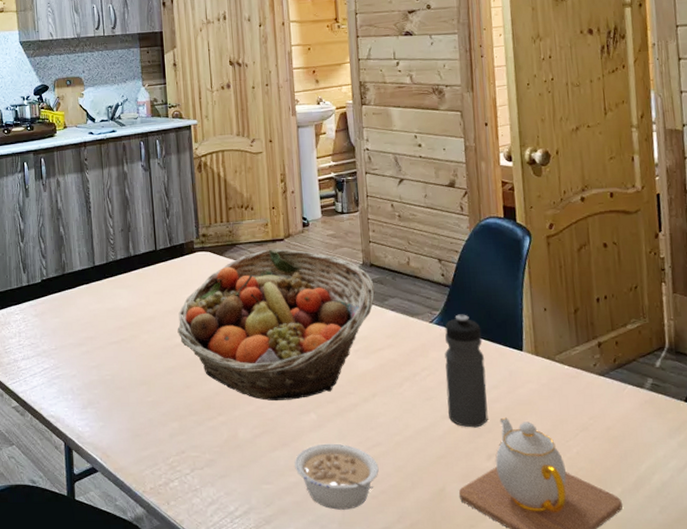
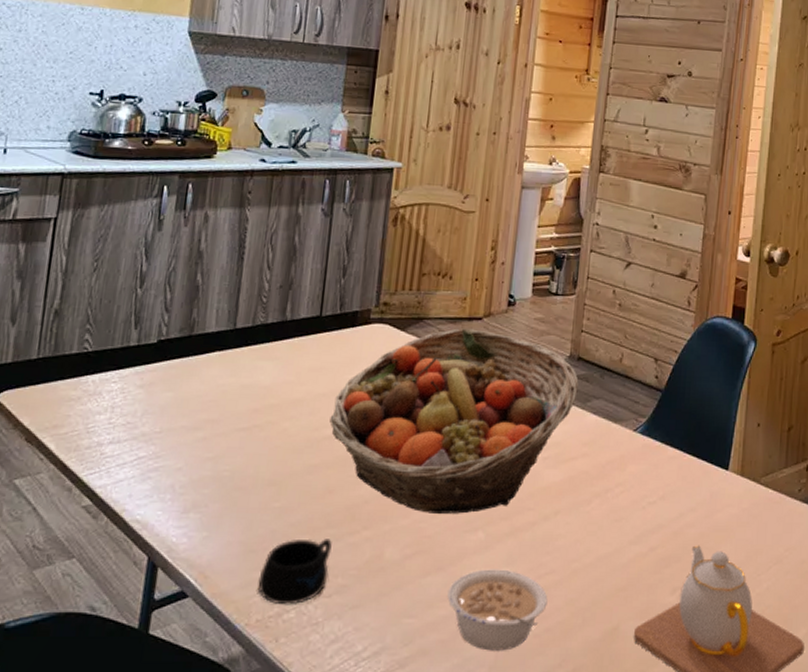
mug: none [146,424,198,476] -> present [258,538,332,605]
water bottle: present [444,314,488,428] -> none [637,423,688,556]

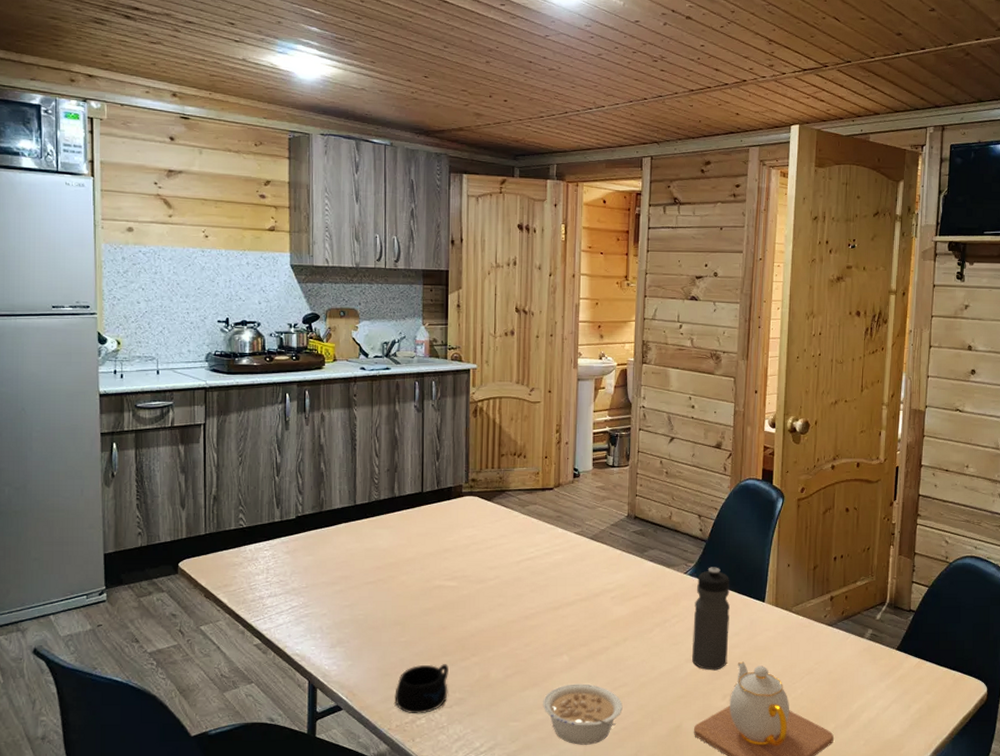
fruit basket: present [329,328,579,514] -> none [438,497,636,643]
water bottle: none [637,423,688,556] -> present [692,567,730,671]

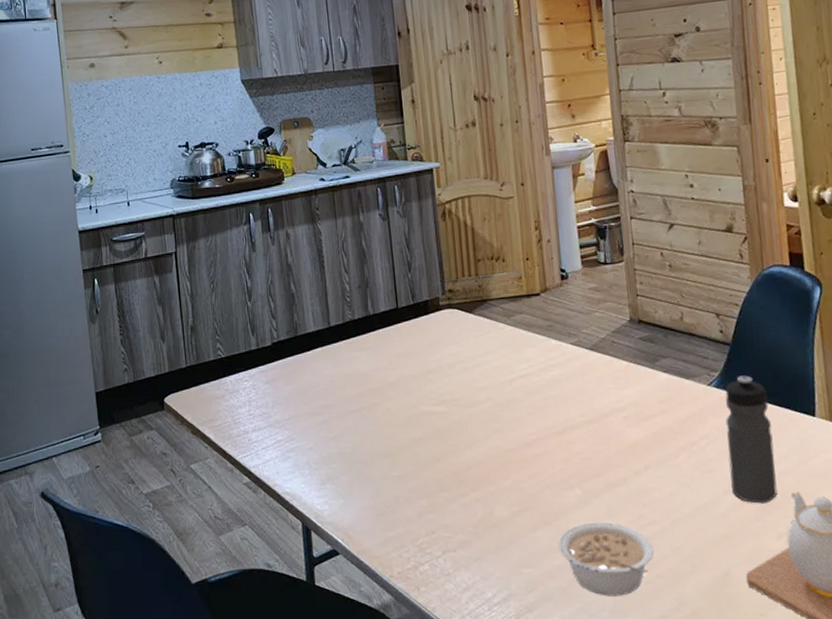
mug: present [395,664,449,714] -> none [392,501,450,559]

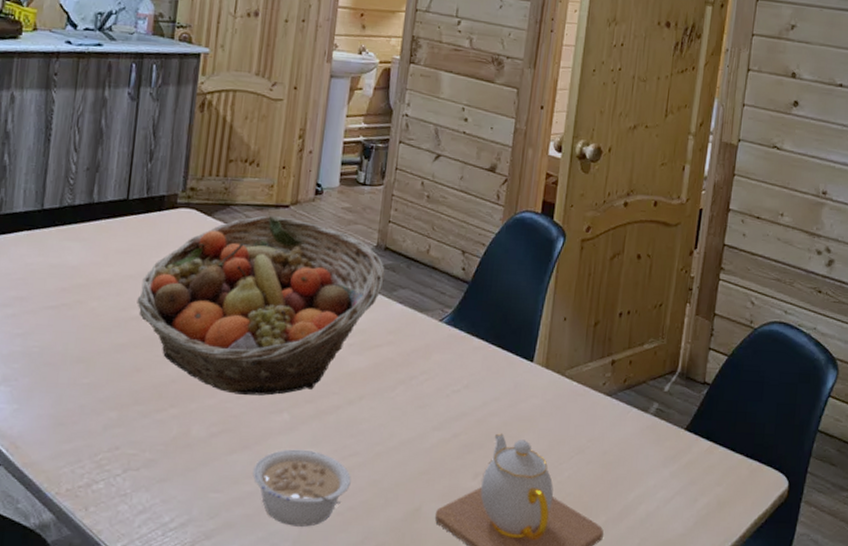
fruit basket: none [423,304,645,475] -> present [137,215,385,396]
water bottle: present [725,375,778,504] -> none [440,315,494,443]

